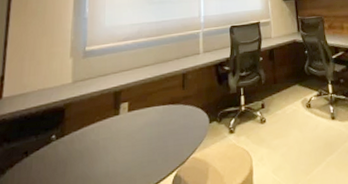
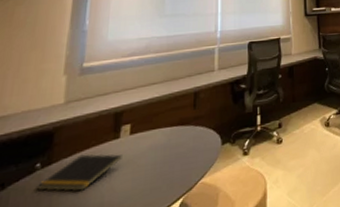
notepad: none [53,128,122,161] -> present [36,153,122,191]

